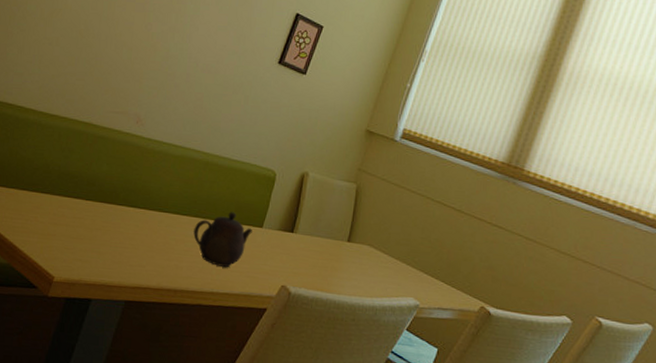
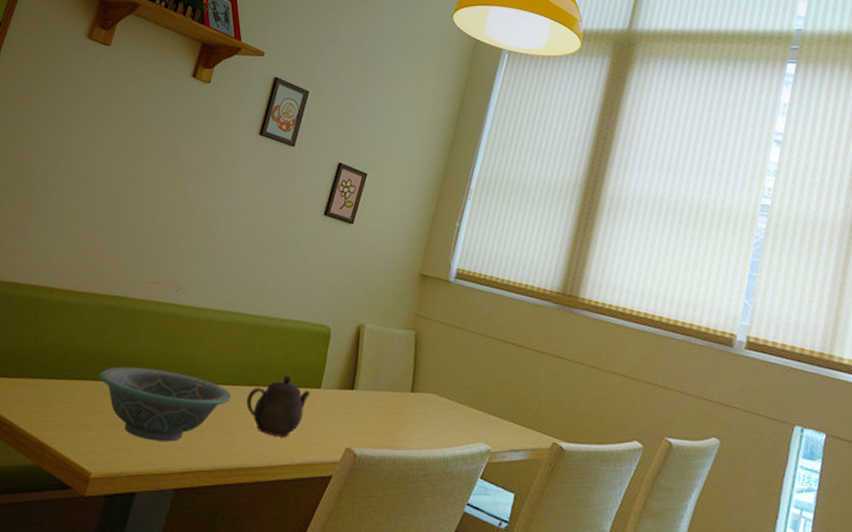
decorative bowl: none [64,186,180,259] -> present [99,367,231,442]

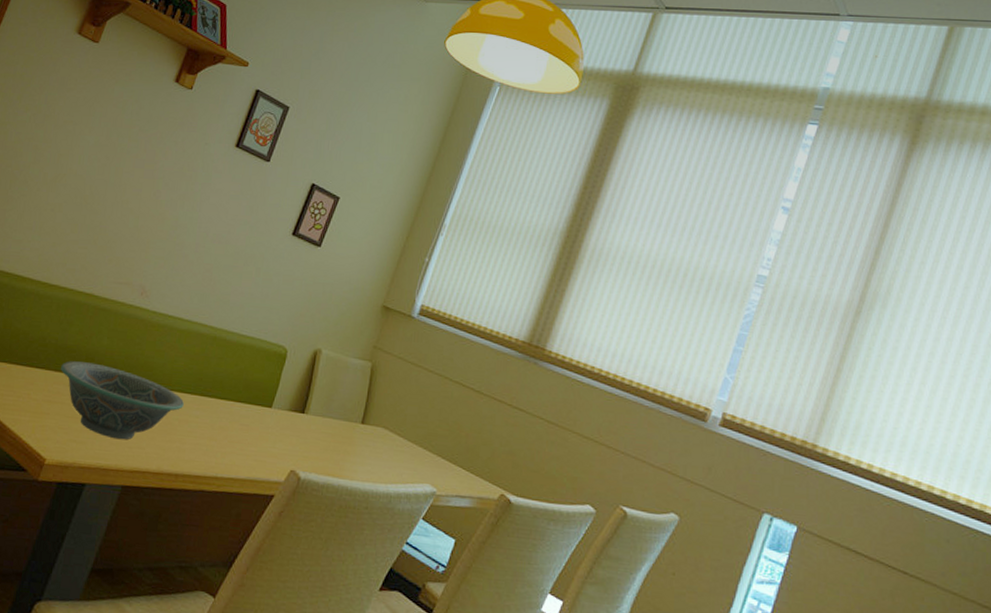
teapot: present [246,375,310,437] -> none [198,390,261,451]

